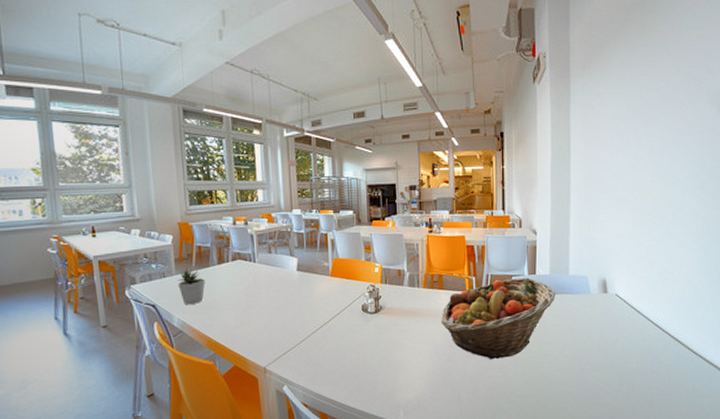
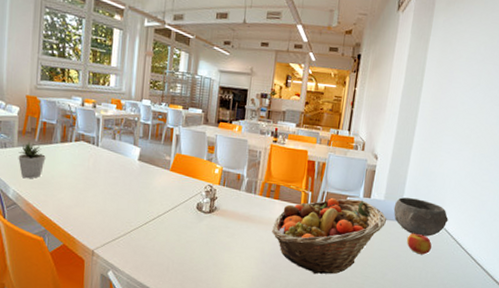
bowl: none [561,268,618,305] -> present [393,197,449,236]
apple: none [579,303,606,324] -> present [406,233,432,255]

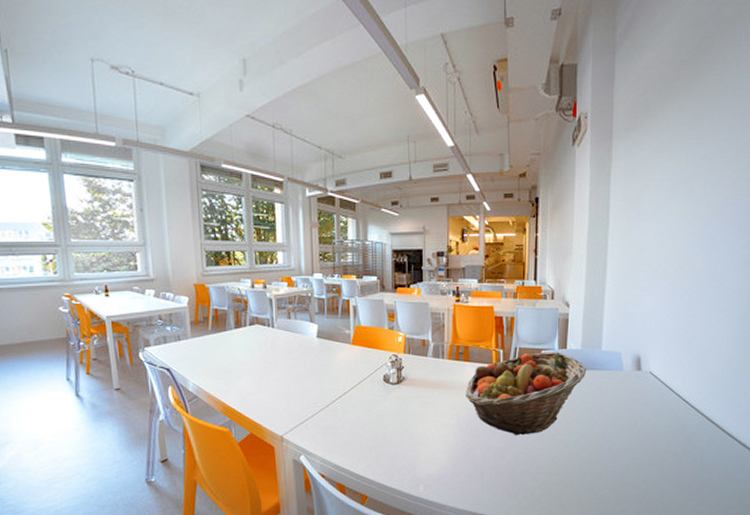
potted plant: present [18,141,46,178] -> none [193,331,222,369]
bowl: present [393,197,449,236] -> none [593,344,653,383]
apple: present [406,233,432,255] -> none [610,380,638,403]

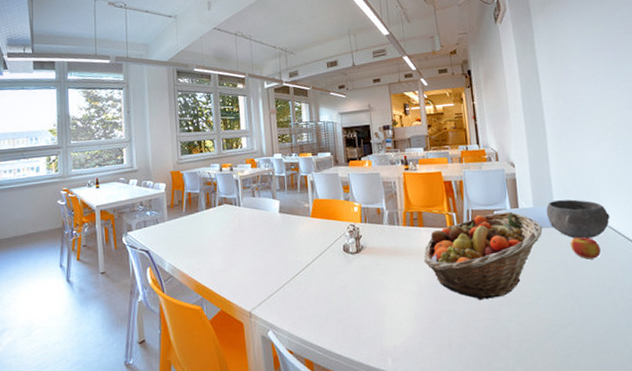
bowl: none [593,344,653,383] -> present [546,199,610,239]
apple: none [610,380,638,403] -> present [570,237,601,260]

